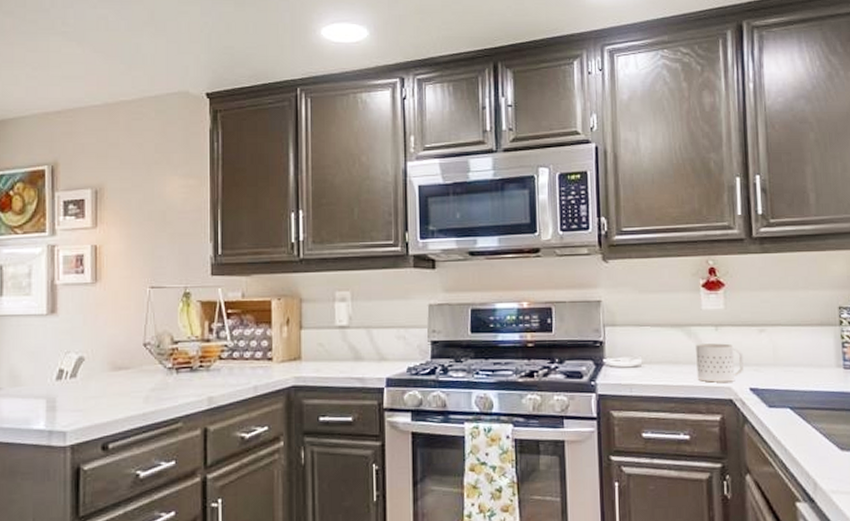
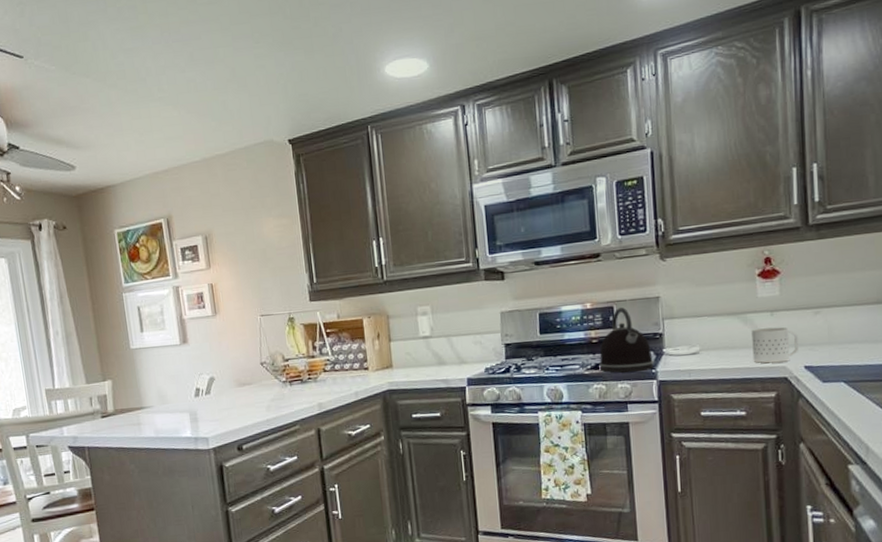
kettle: none [534,310,594,383] -> present [599,307,654,373]

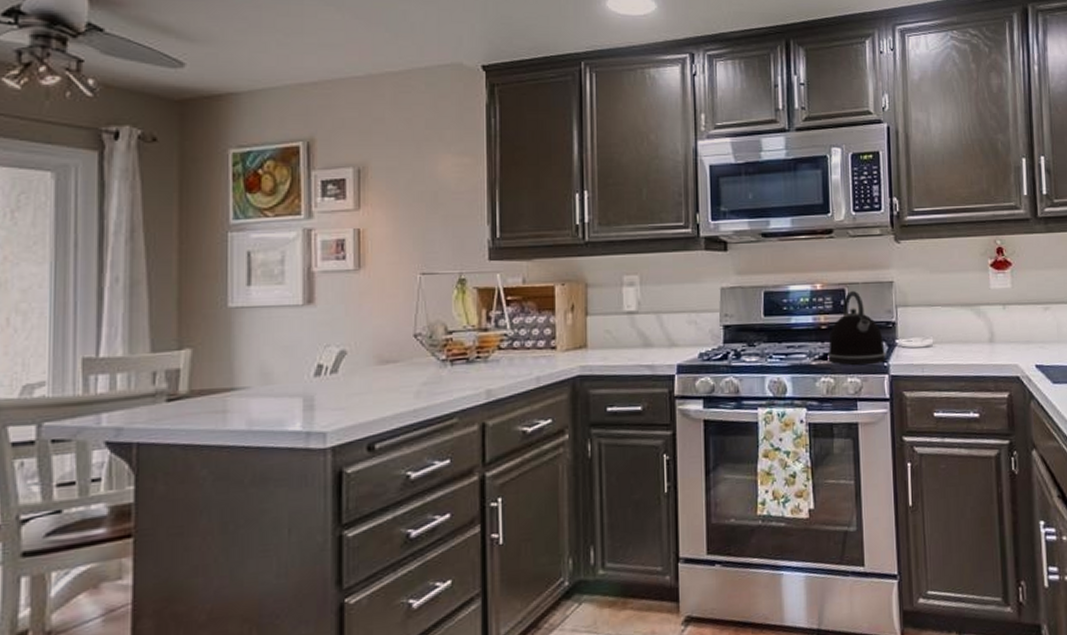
mug: present [751,327,799,364] -> none [985,321,1030,361]

